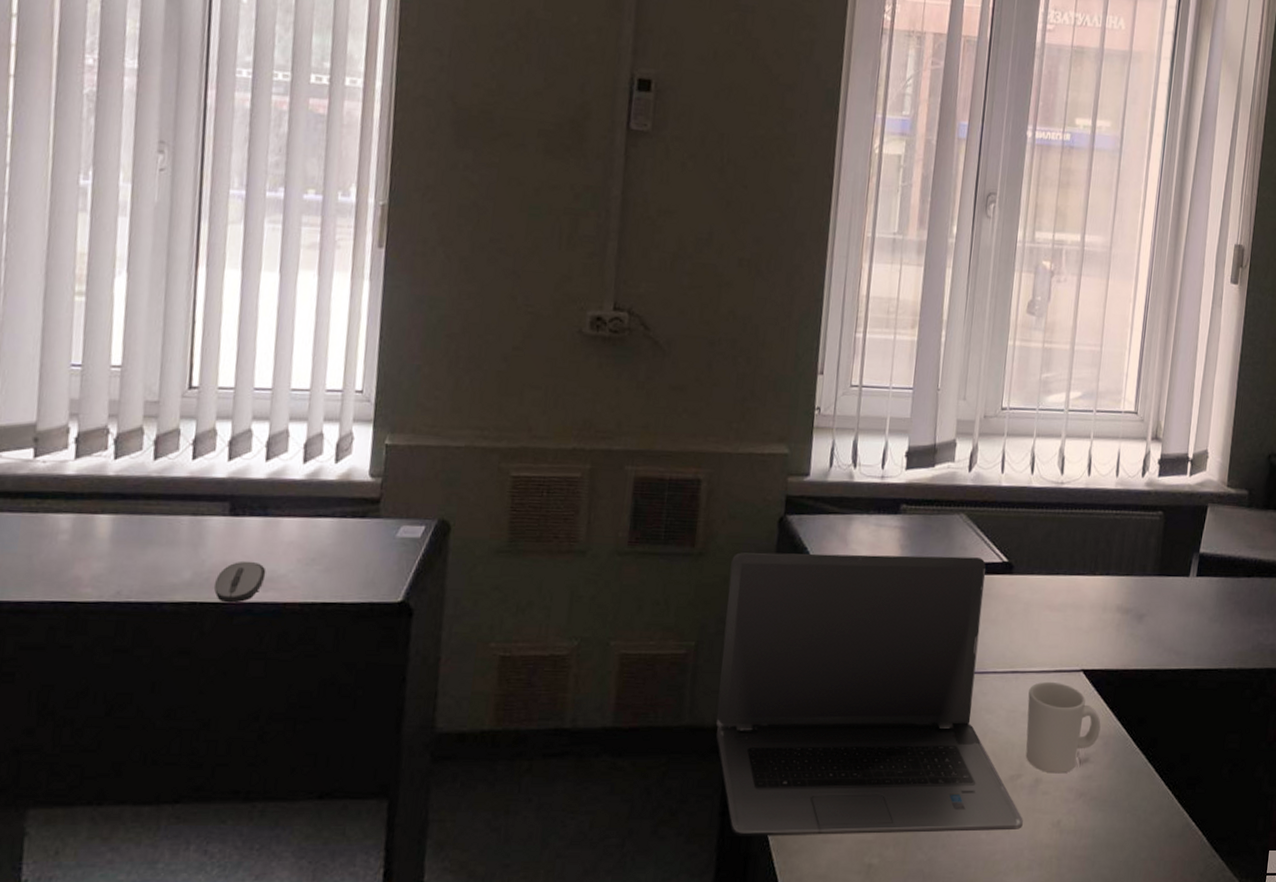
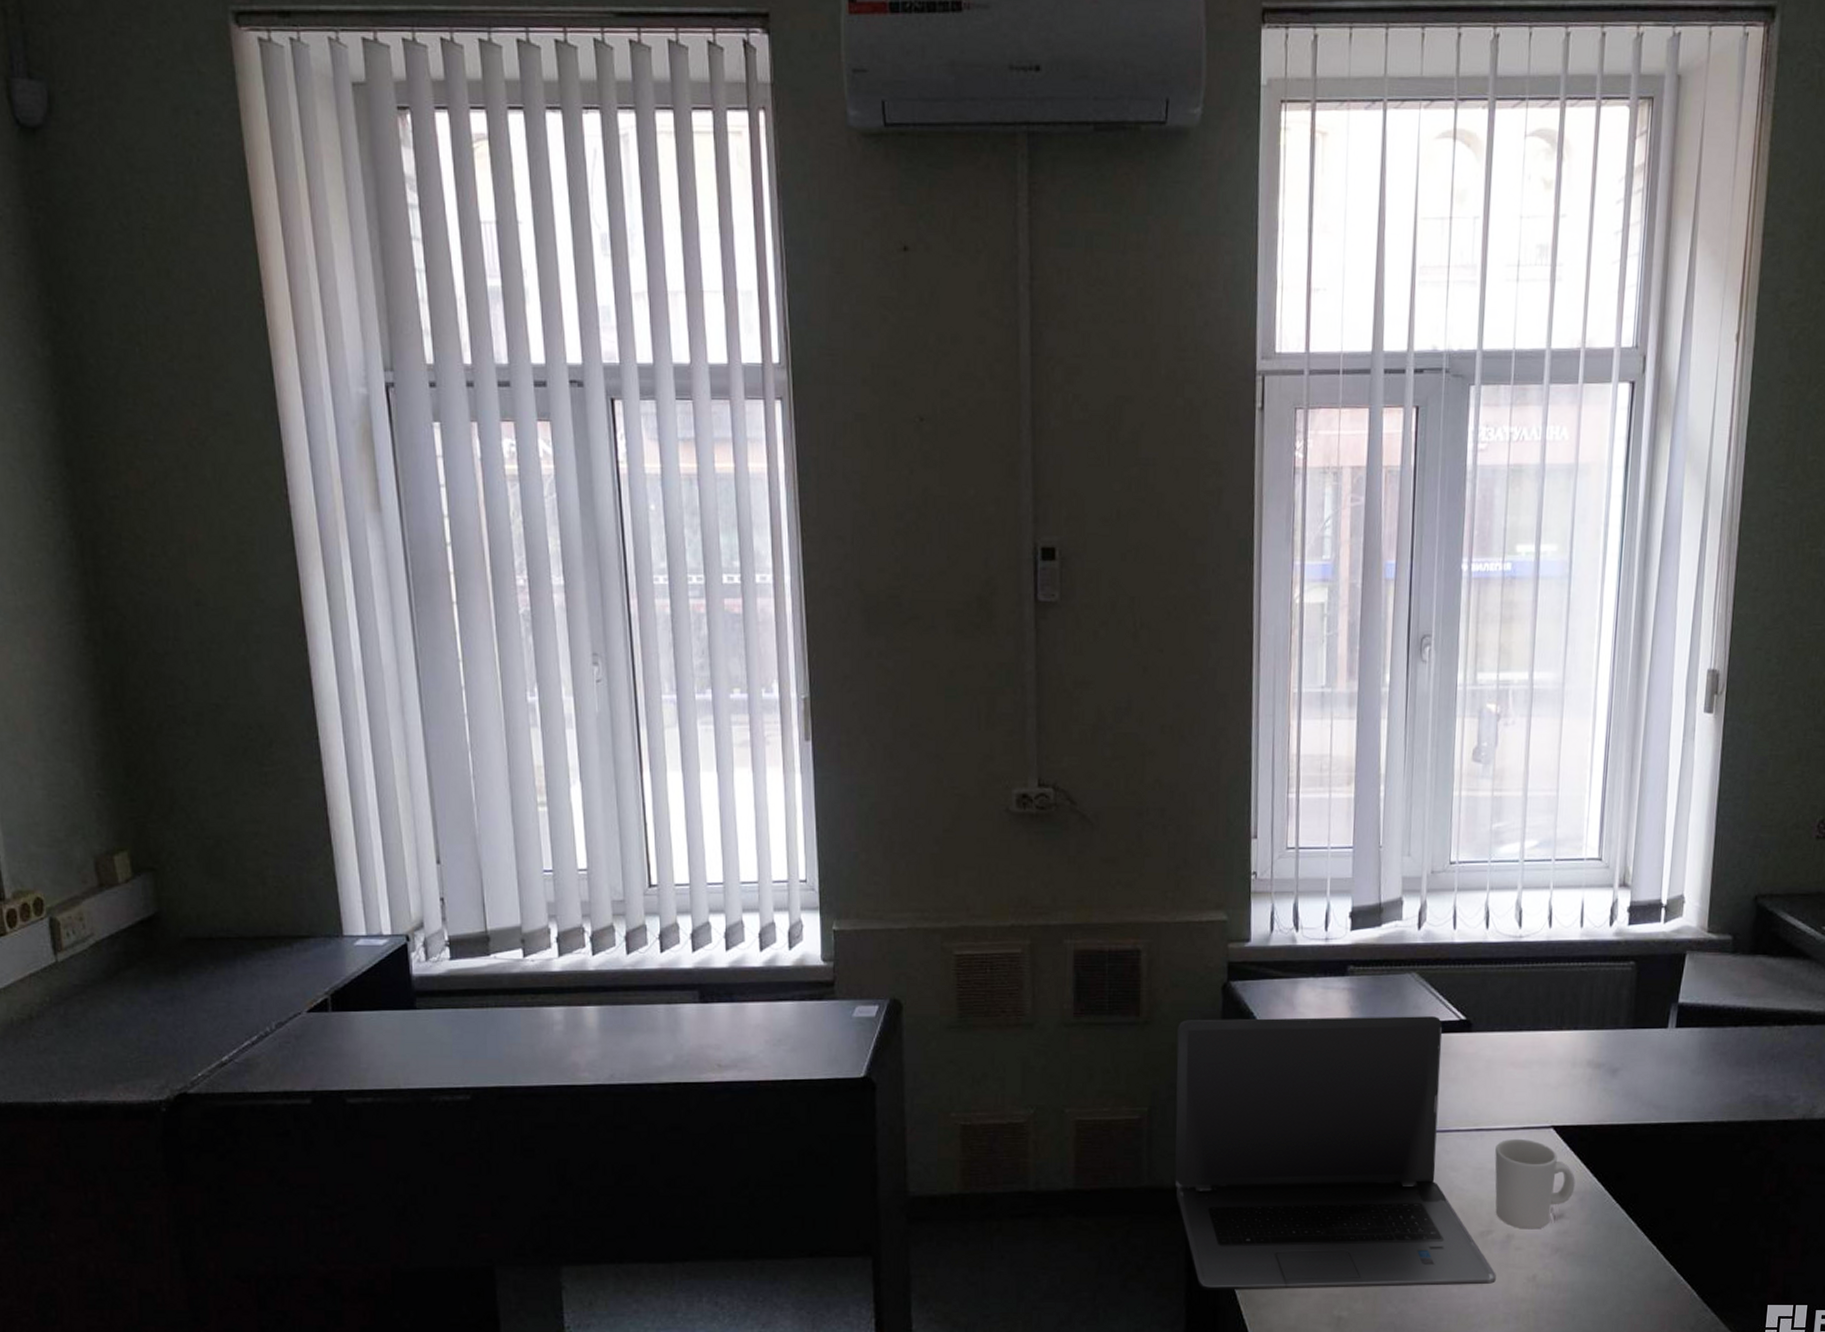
computer mouse: present [213,561,266,603] -> none [694,1043,739,1083]

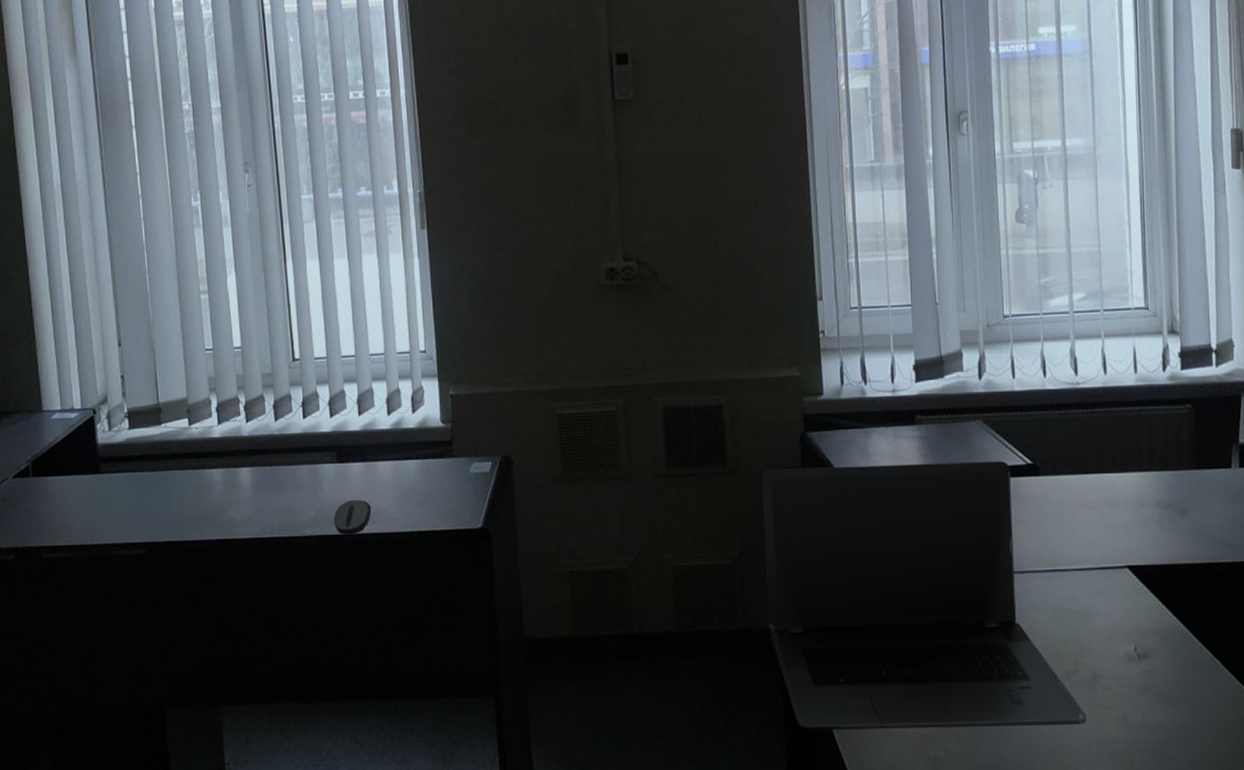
computer mouse: none [694,1043,739,1083] -> present [333,499,372,535]
mug: present [1494,1138,1575,1230] -> none [1073,578,1156,669]

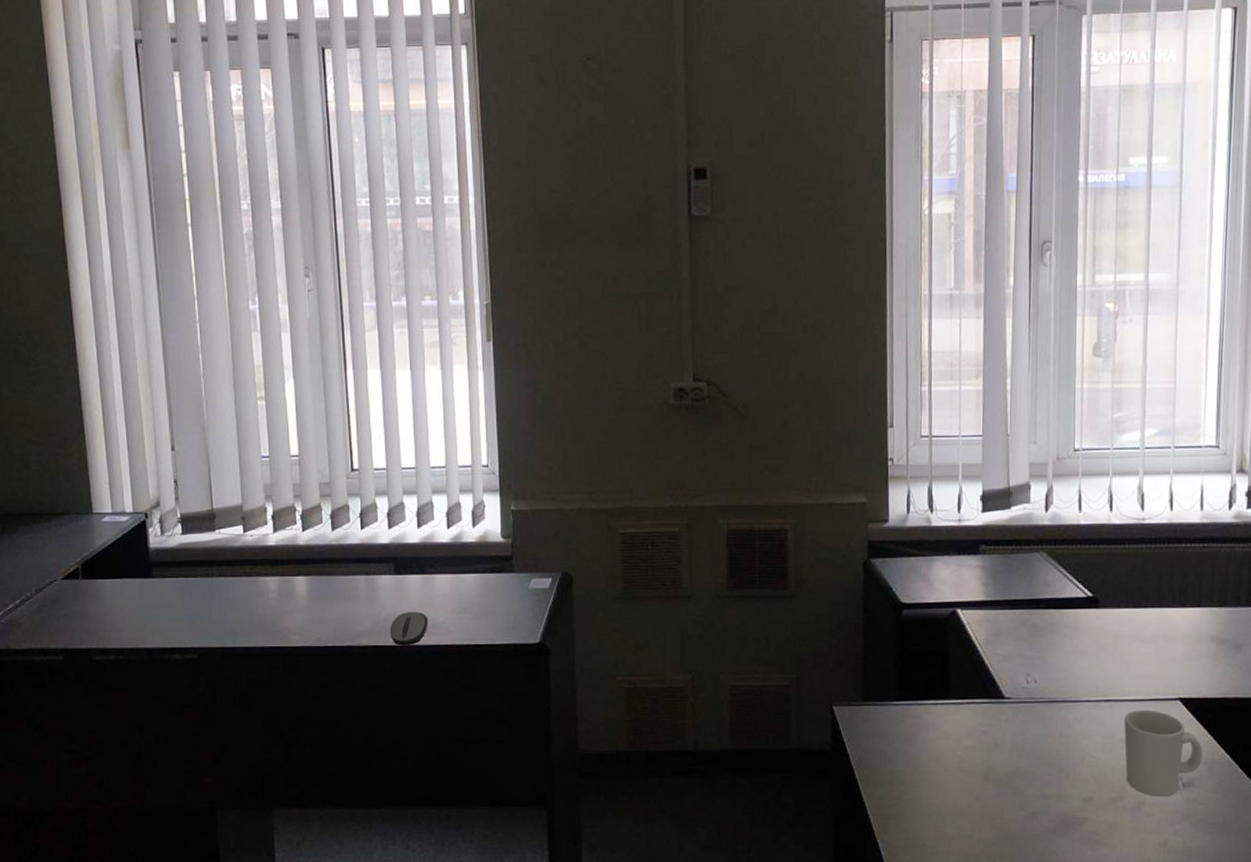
laptop computer: present [761,461,1086,730] -> none [822,592,1128,849]
mug: none [1073,578,1156,669] -> present [1124,709,1203,797]

